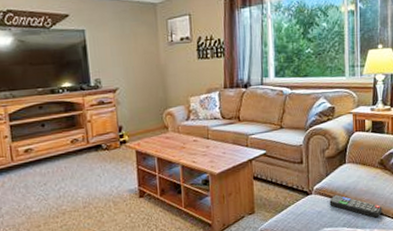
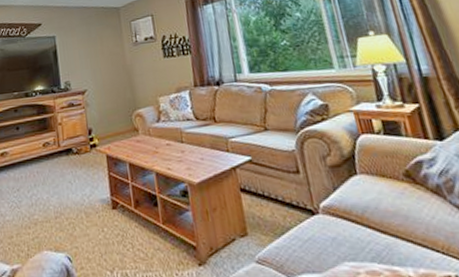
remote control: present [329,195,383,218] -> none [344,216,426,252]

